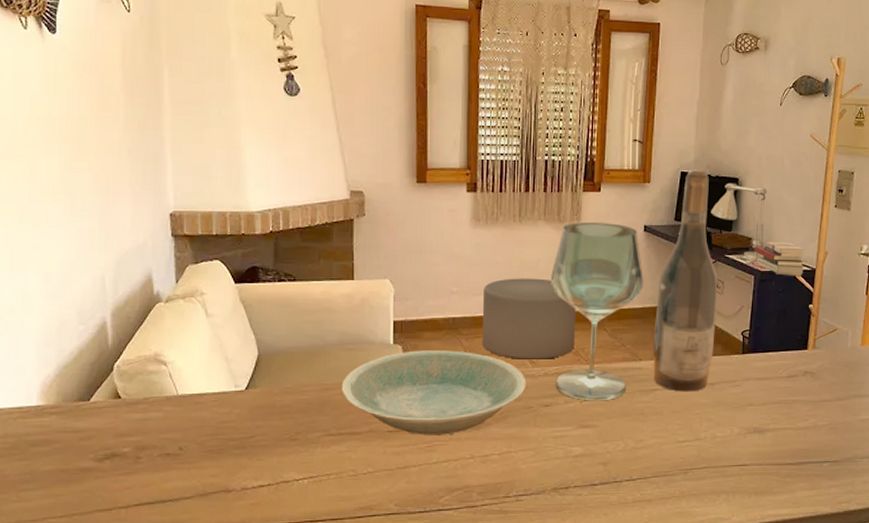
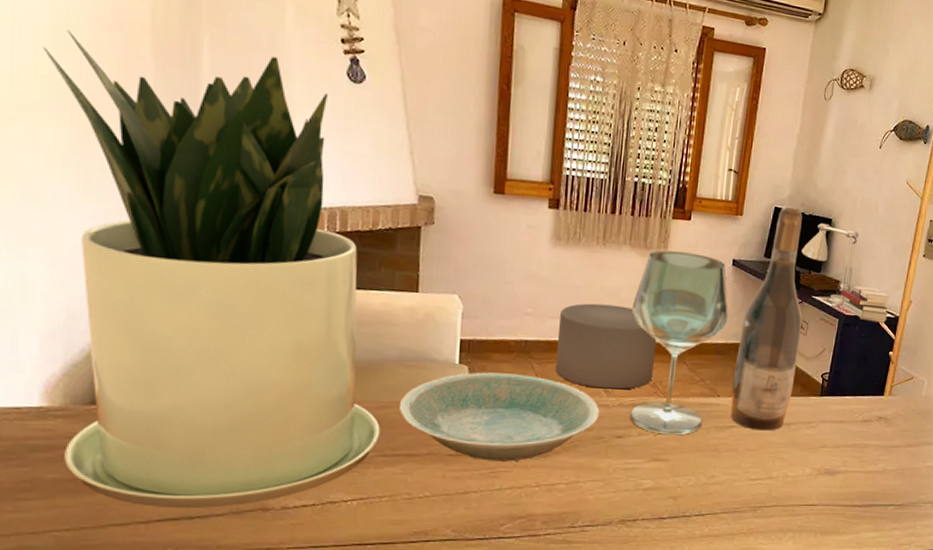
planter: none [38,77,326,493] -> present [43,30,381,509]

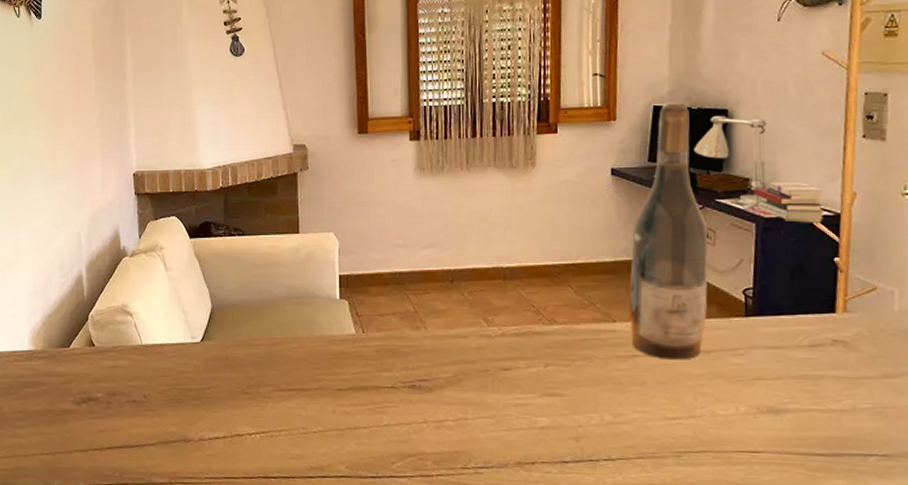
planter: present [43,30,381,509] -> none [28,47,275,439]
bowl: present [398,372,600,463] -> none [289,306,482,398]
pouf: present [555,303,657,390] -> none [430,230,536,318]
wine glass: present [629,250,728,435] -> none [505,167,614,367]

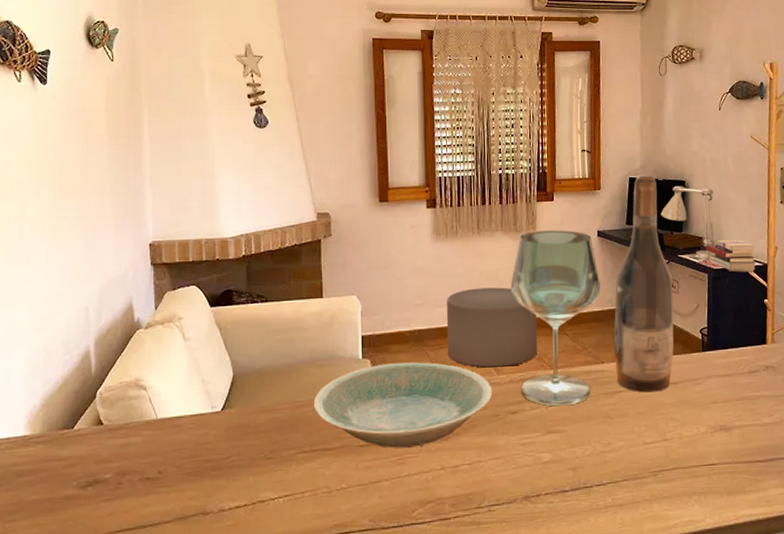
bowl: none [289,306,482,398] -> present [313,362,493,449]
pouf: none [430,230,536,318] -> present [446,287,538,368]
wine glass: none [505,167,614,367] -> present [511,230,601,406]

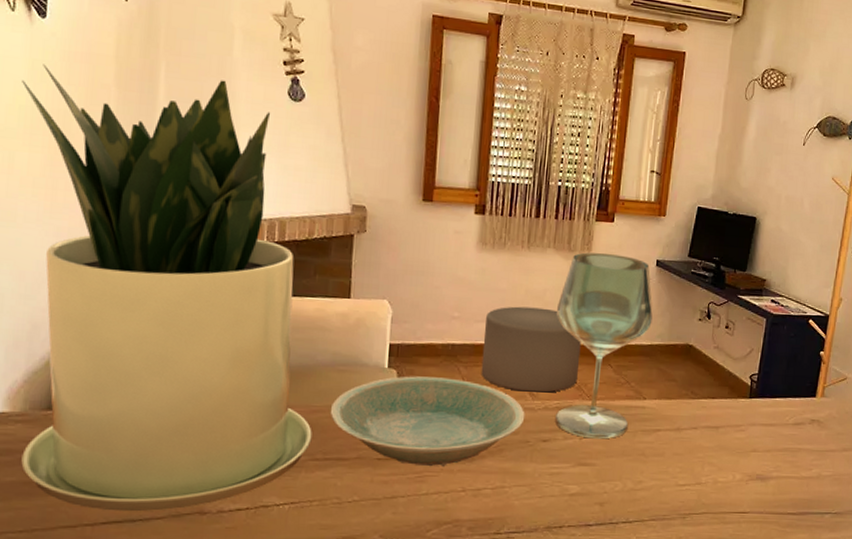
planter: none [29,118,299,519] -> present [21,64,312,512]
wine bottle: present [613,174,674,393] -> none [657,205,729,435]
desk lamp: present [661,185,716,262] -> none [726,221,785,306]
books: present [705,239,756,272] -> none [767,284,819,322]

